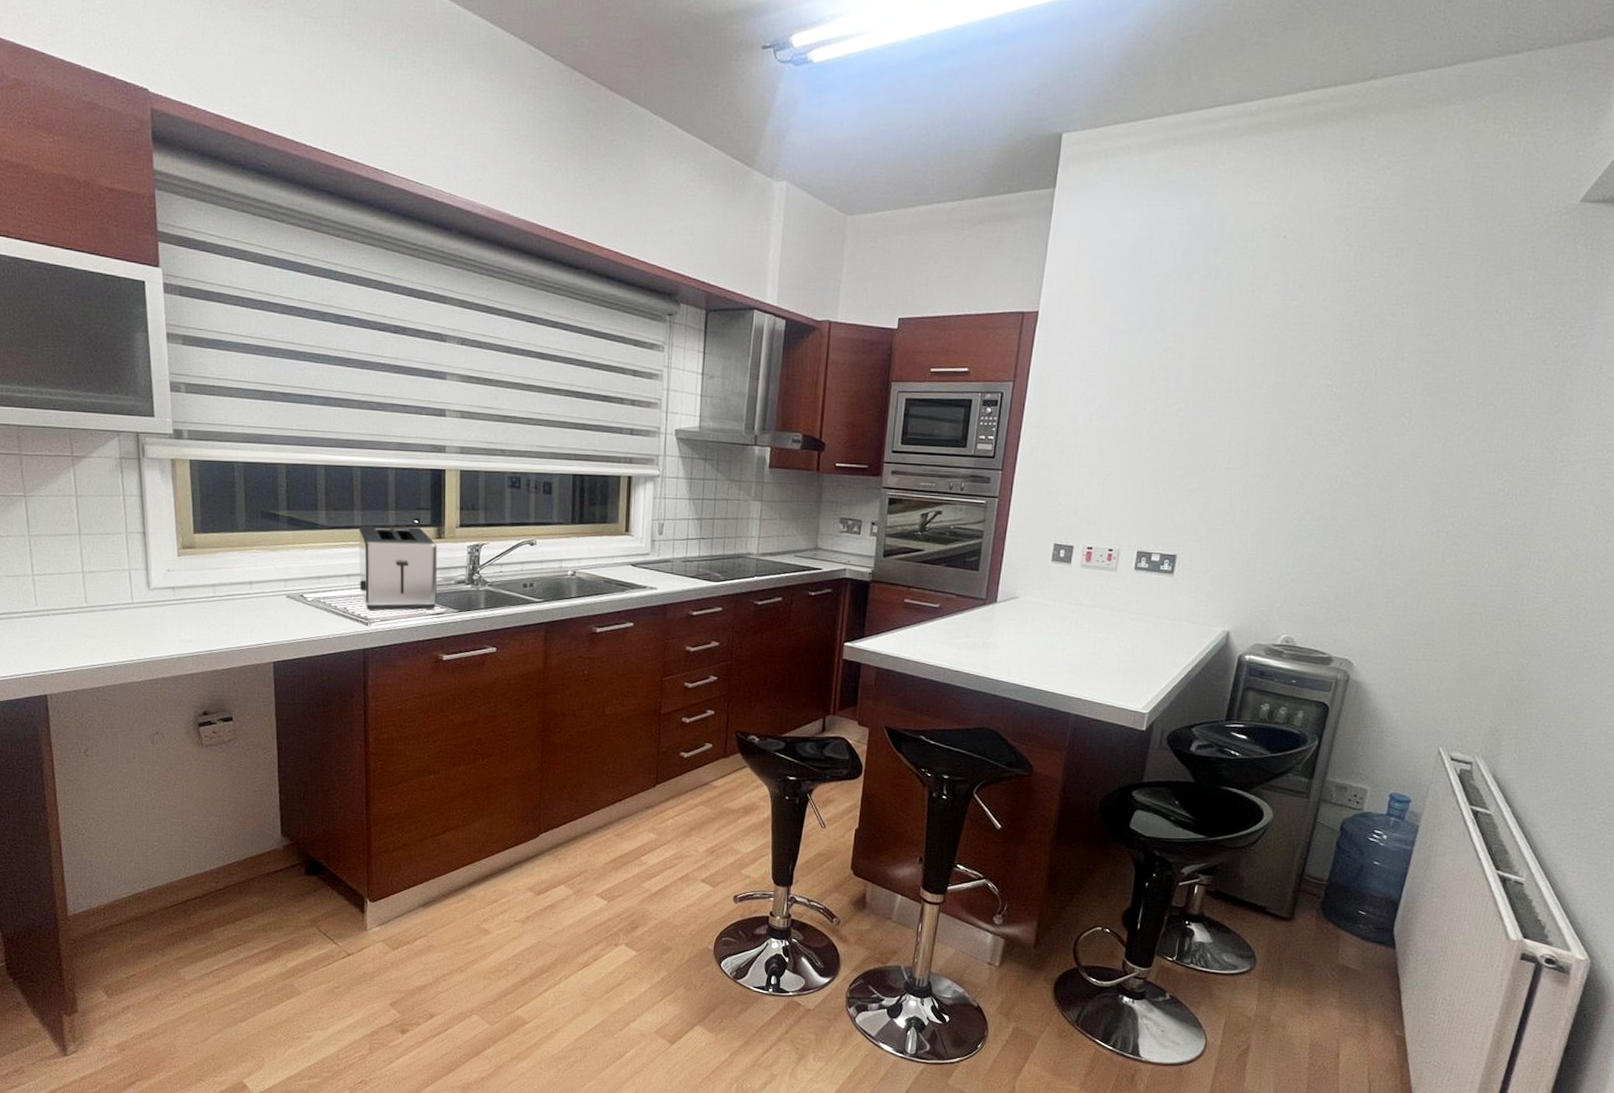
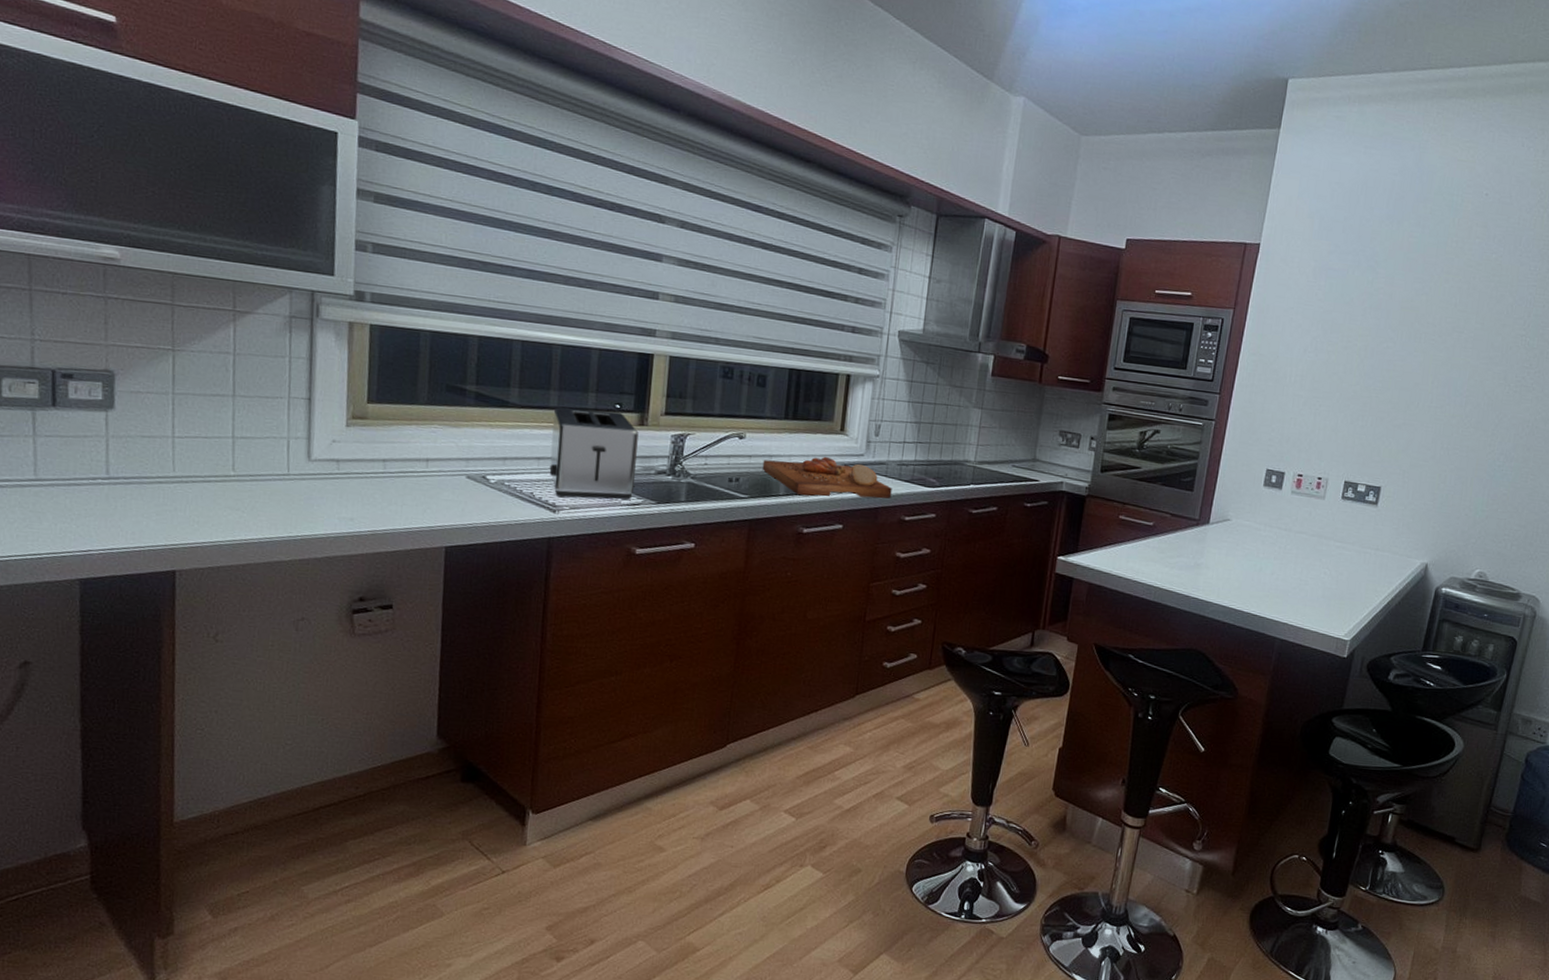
cutting board: none [554,557,679,597] -> present [762,456,892,499]

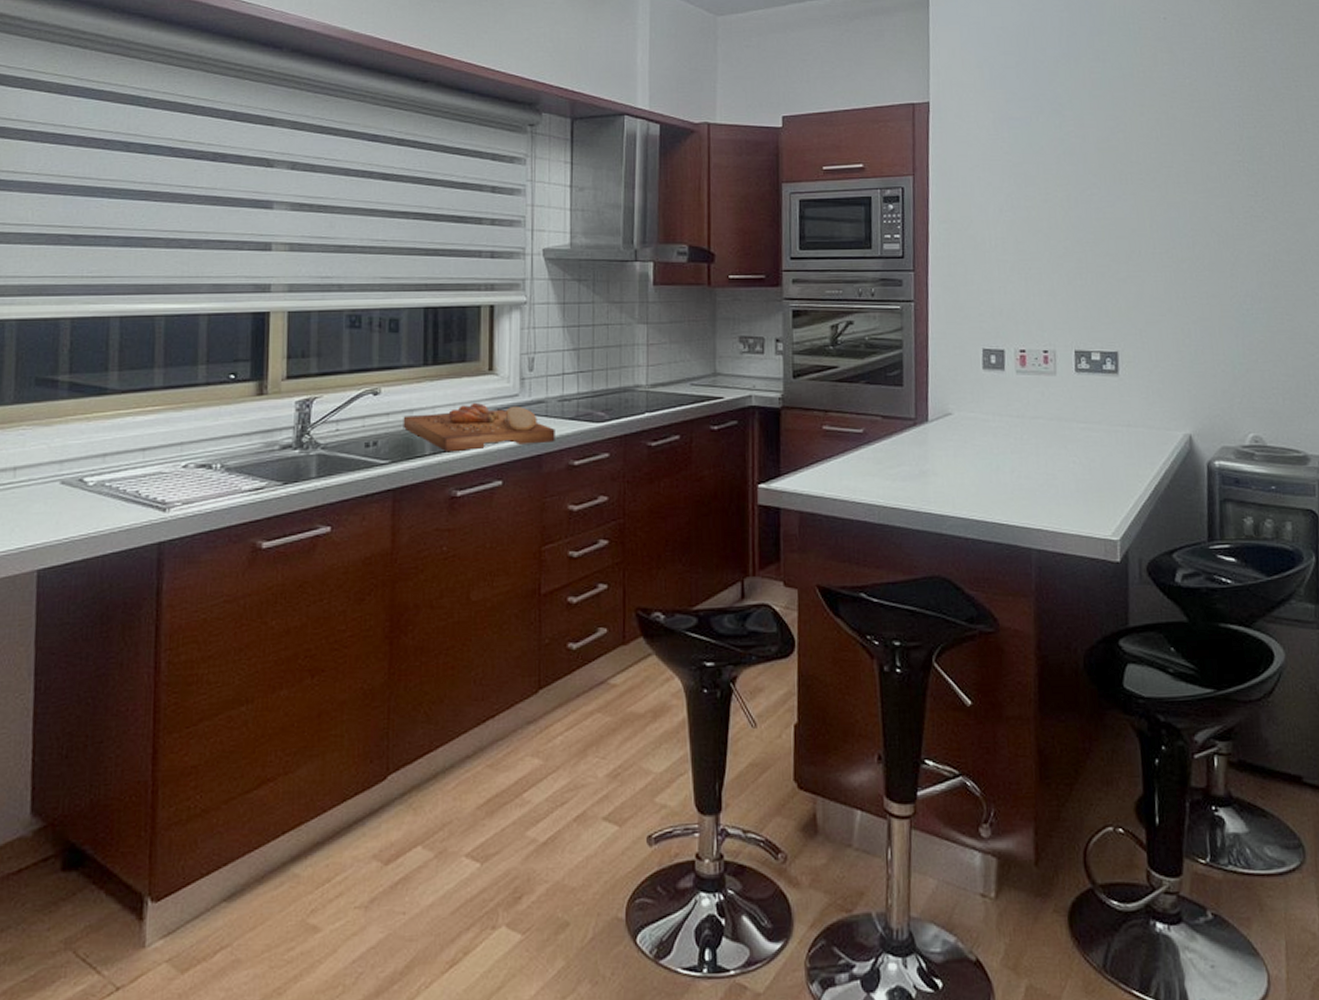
toaster: present [549,407,639,500] -> none [156,384,258,493]

